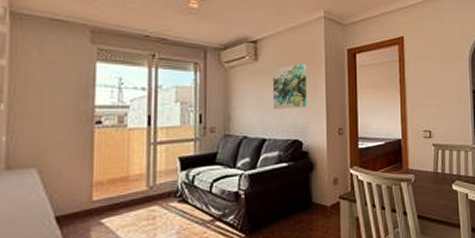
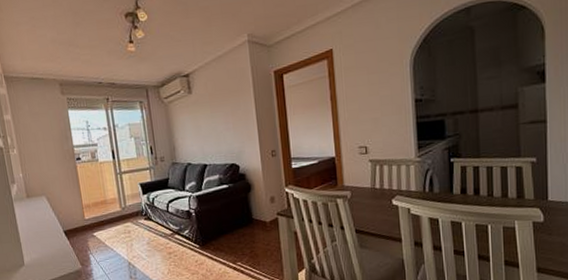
wall art: present [272,62,307,109] -> none [205,90,240,137]

